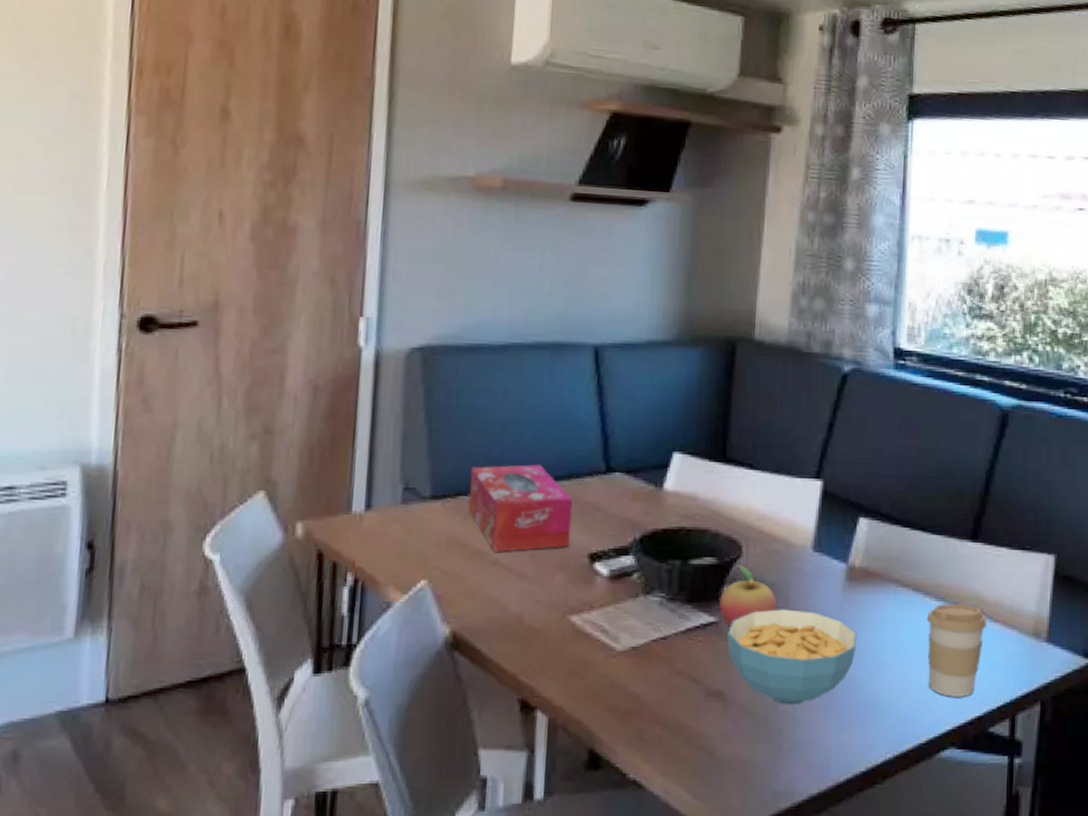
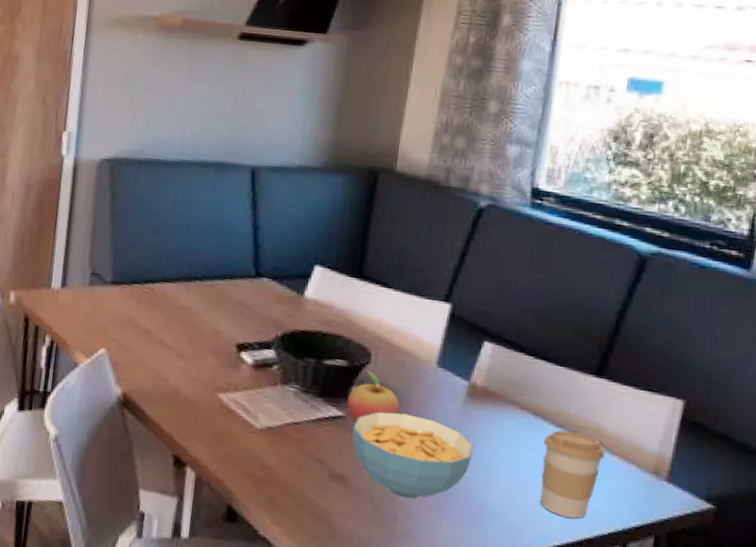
tissue box: present [469,464,573,552] -> none [141,261,226,336]

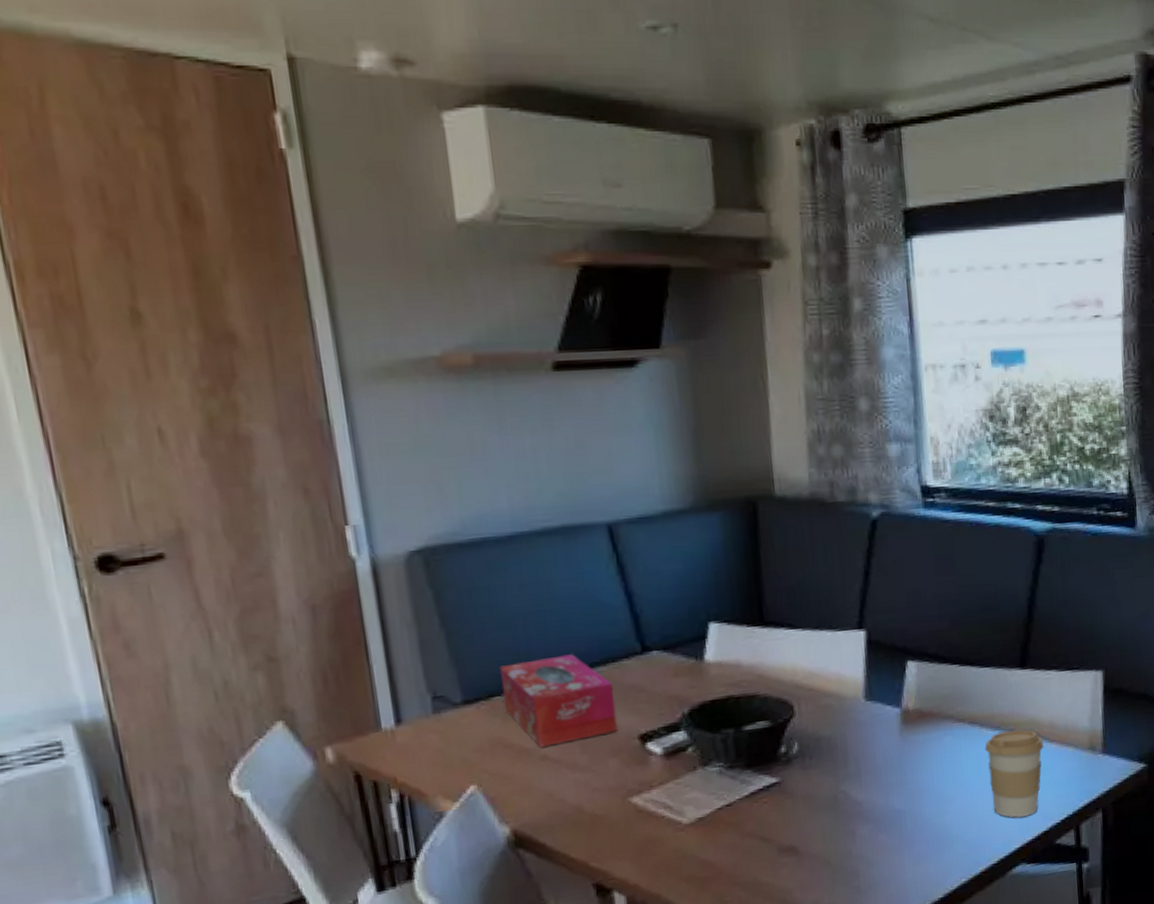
tissue box: none [141,261,226,336] -> present [499,654,618,747]
fruit: present [347,369,400,423] -> none [778,724,836,786]
cereal bowl: present [352,412,474,499] -> none [791,758,920,849]

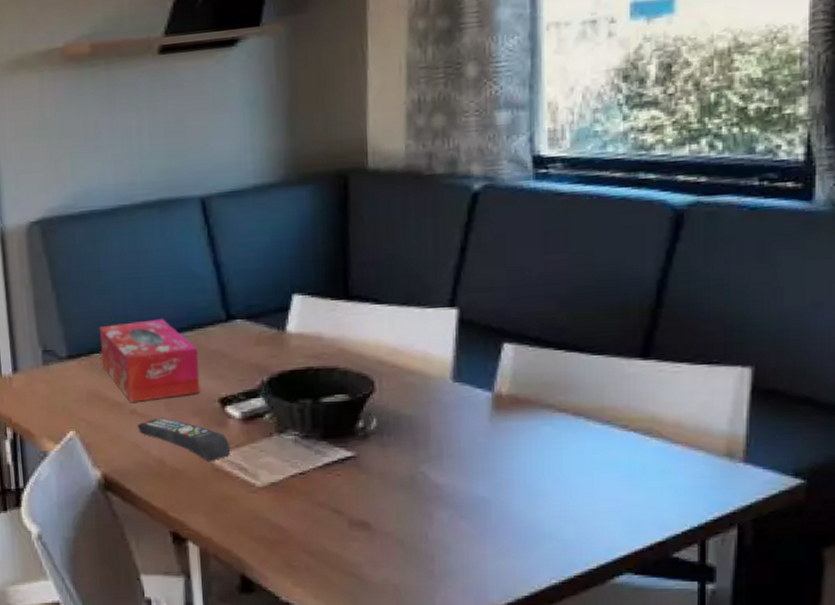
remote control: none [549,761,653,804] -> present [137,417,230,462]
coffee cup: present [985,730,1044,818] -> none [590,426,665,524]

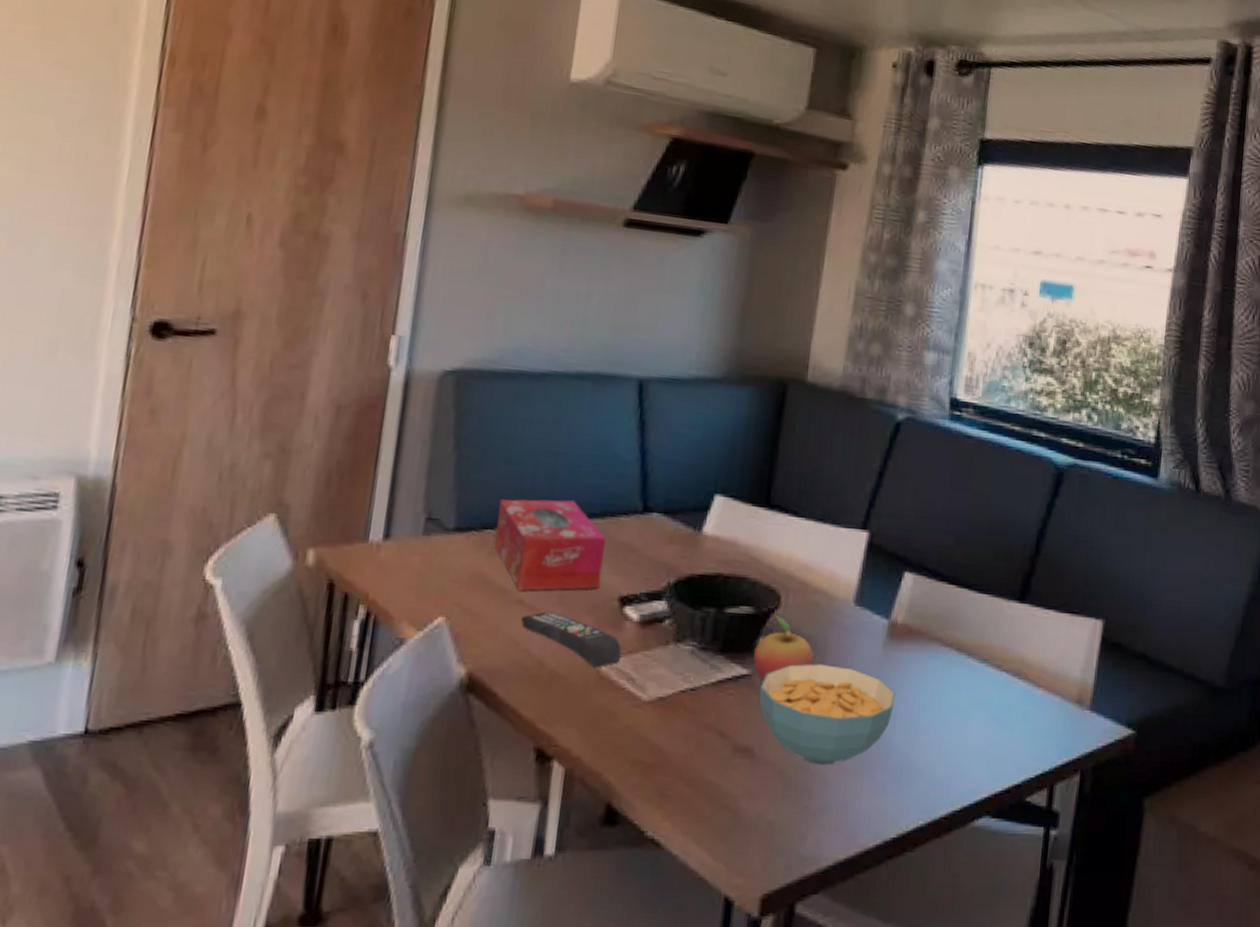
fruit: none [354,400,416,461] -> present [753,615,813,681]
cereal bowl: none [367,440,510,533] -> present [759,664,896,766]

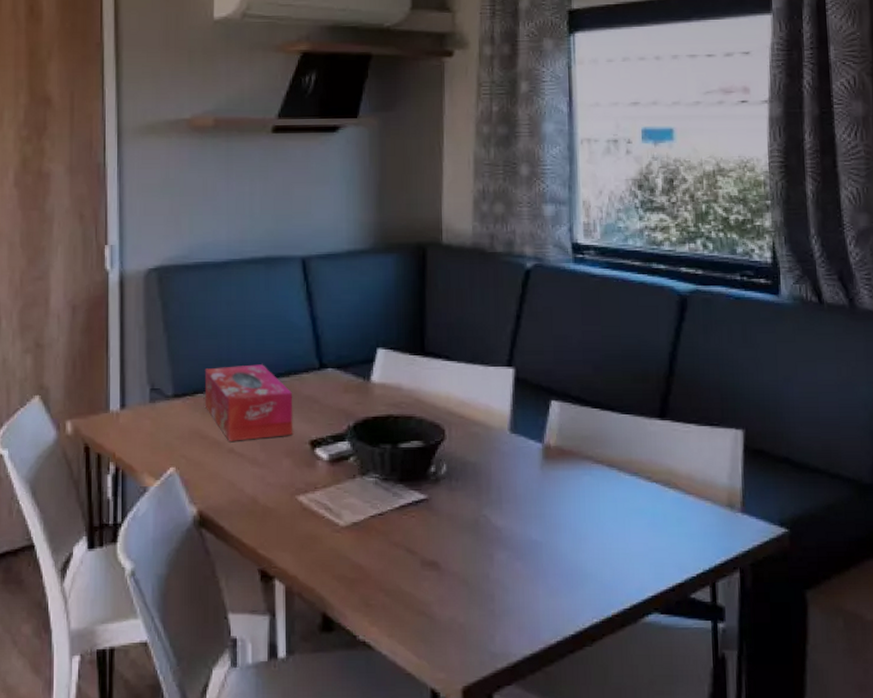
remote control: present [520,611,621,668] -> none [233,457,317,501]
fruit: present [753,615,813,681] -> none [427,447,480,504]
cereal bowl: present [759,664,896,766] -> none [438,486,558,574]

